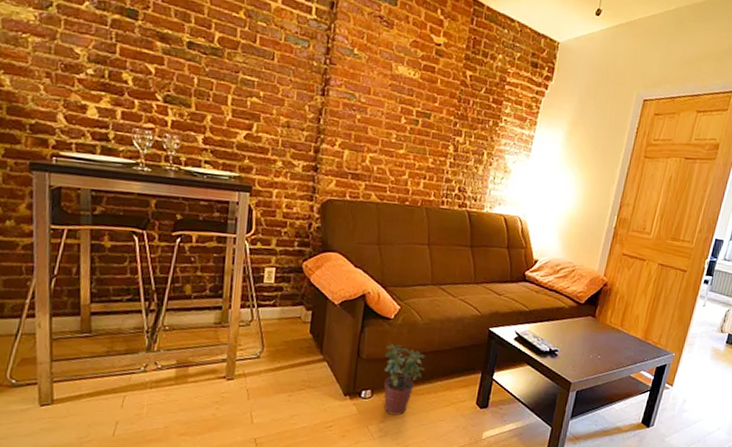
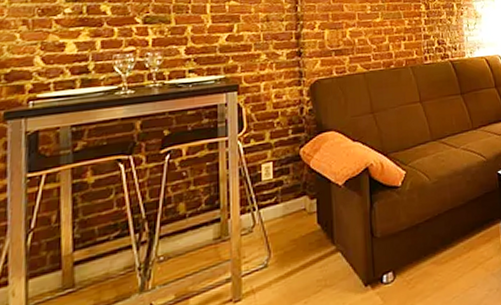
potted plant: present [384,343,425,416] -> none [399,213,444,295]

